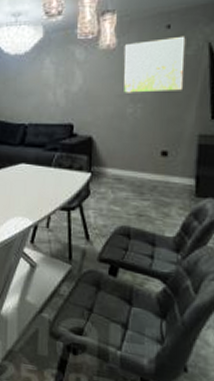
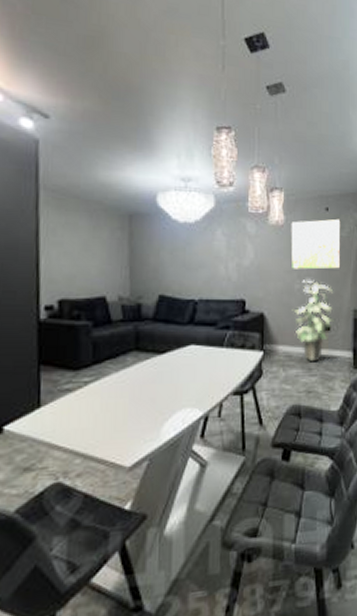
indoor plant: none [123,102,174,187] -> present [292,278,335,362]

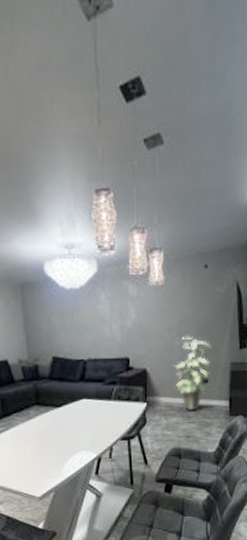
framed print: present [290,218,341,270] -> none [170,275,220,327]

